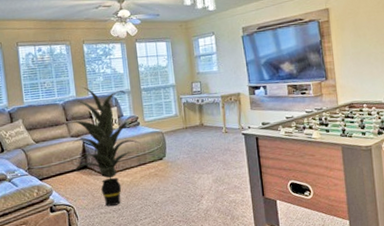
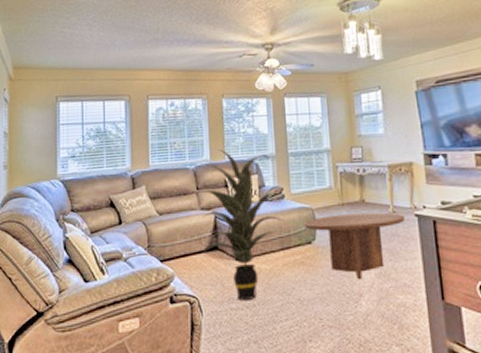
coffee table: none [156,133,235,185] -> present [304,212,405,280]

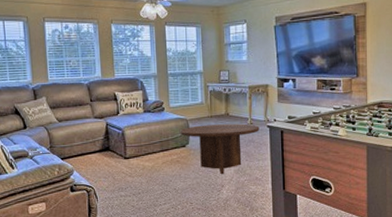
indoor plant: present [195,149,285,300] -> none [89,68,164,189]

